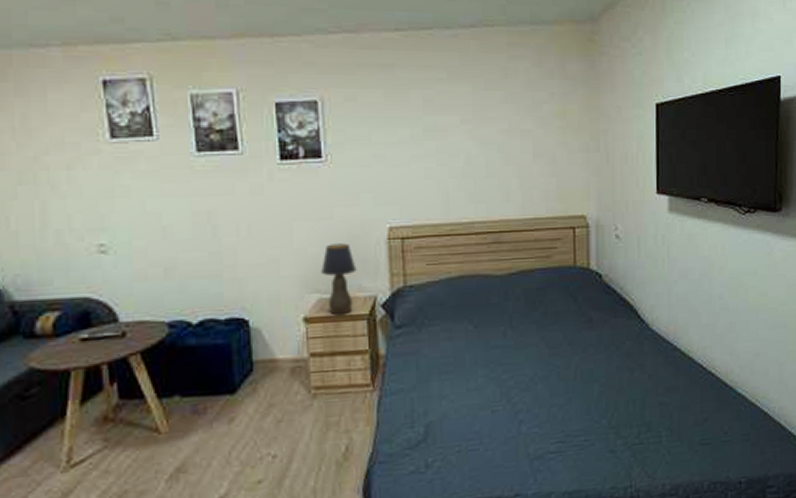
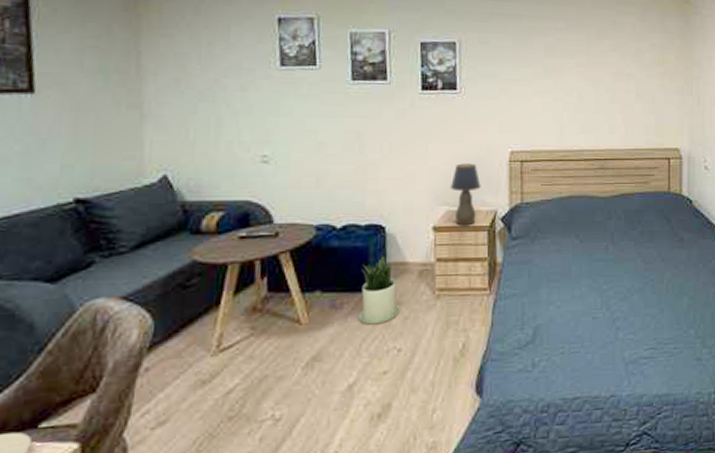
planter: none [226,353,272,431] -> present [359,256,400,325]

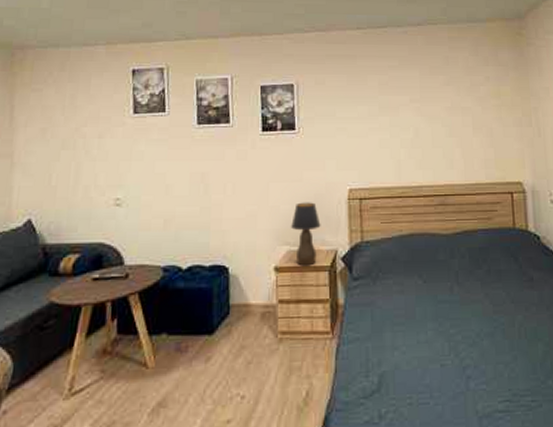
planter: present [359,256,400,325] -> none [203,297,243,369]

